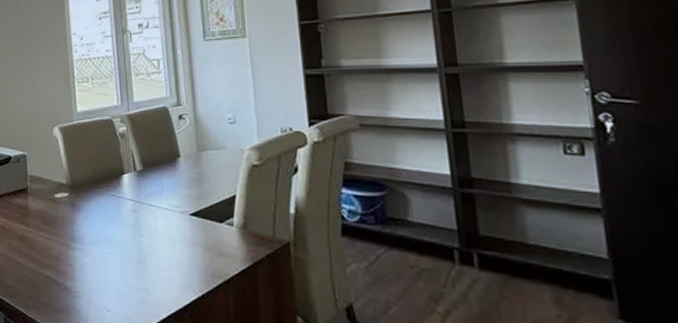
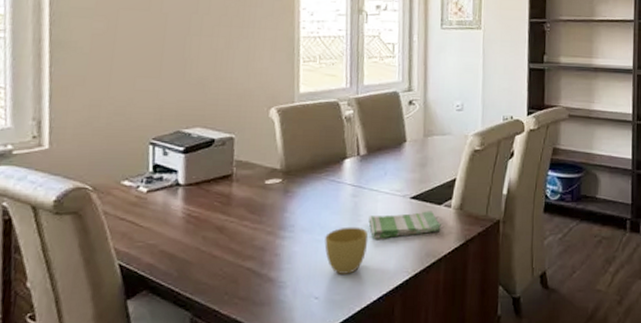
cup: none [111,241,152,289] -> present [324,227,369,274]
dish towel: none [150,228,225,257] -> present [368,211,441,241]

